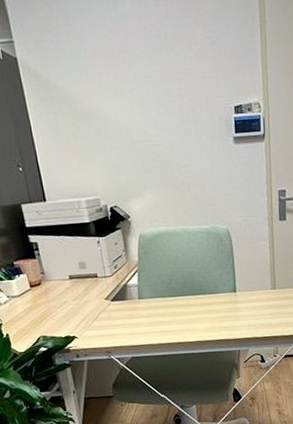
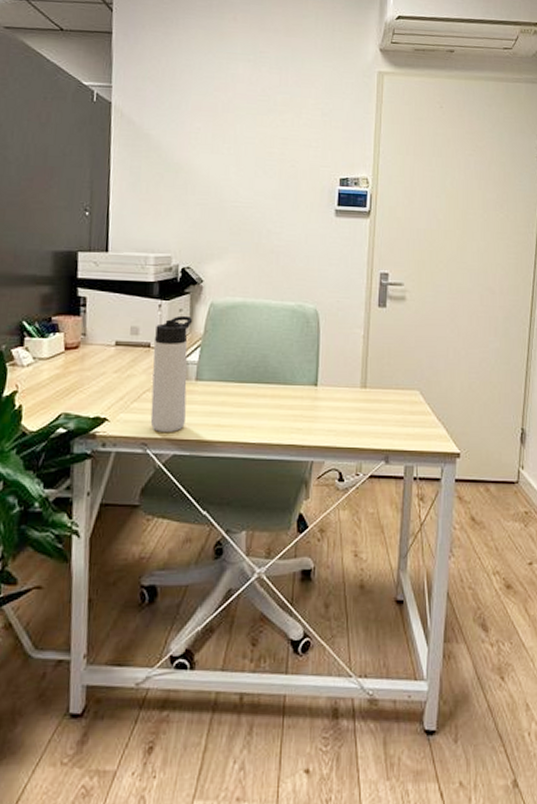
thermos bottle: none [98,247,136,342] -> present [150,315,192,433]

